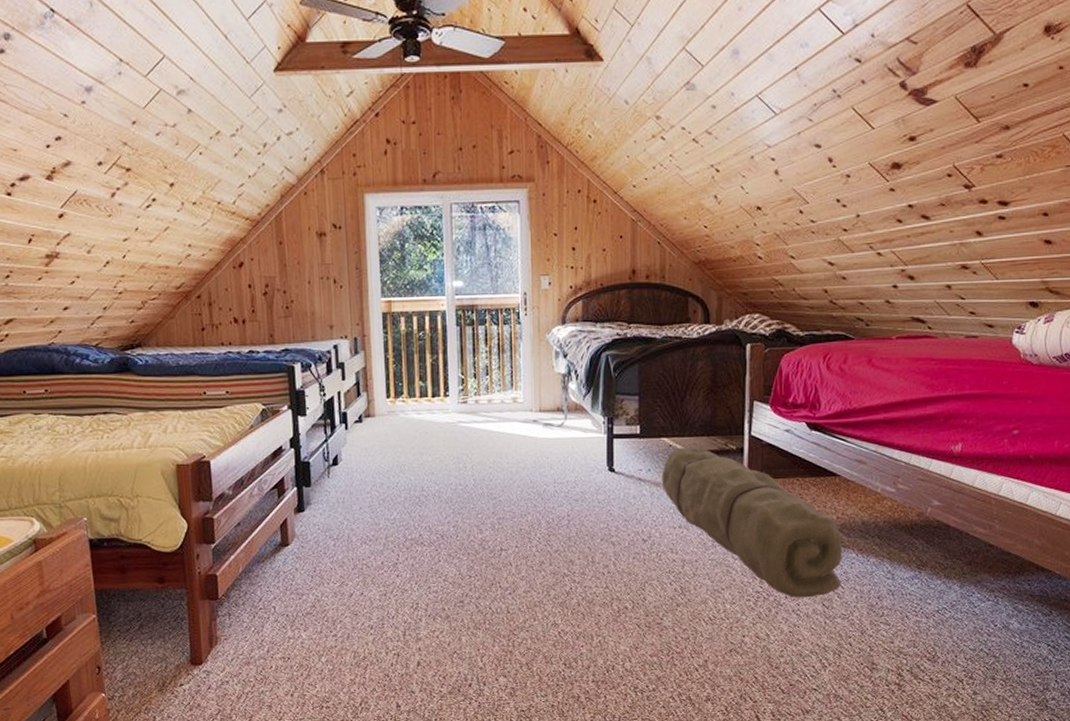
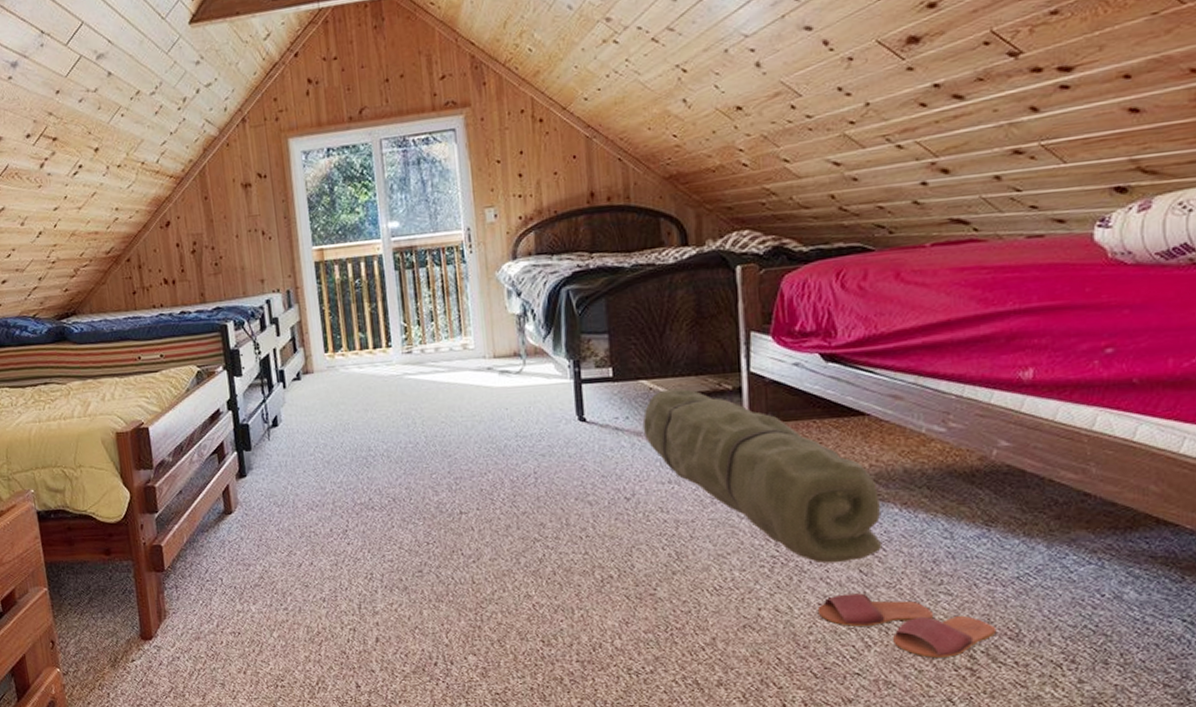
slippers: none [788,623,919,676] -> present [817,593,997,658]

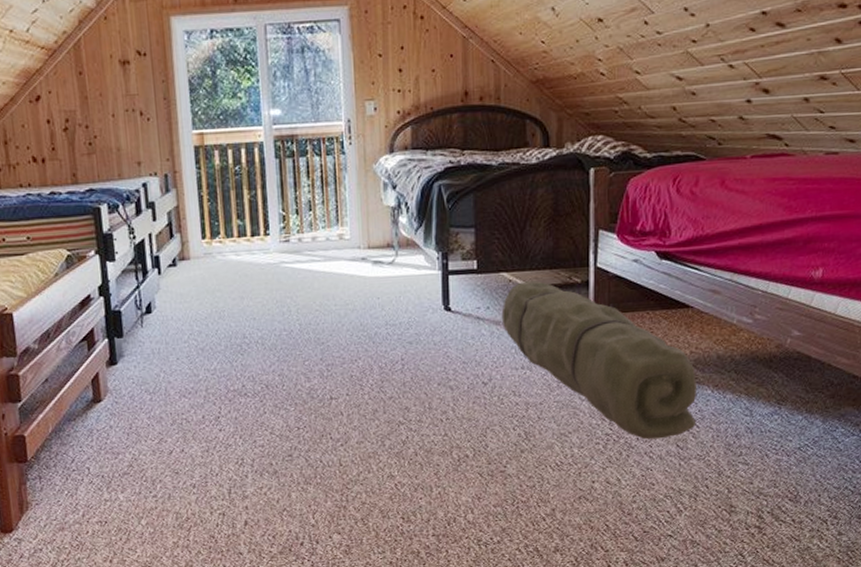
slippers: present [817,593,997,658] -> none [641,465,780,519]

